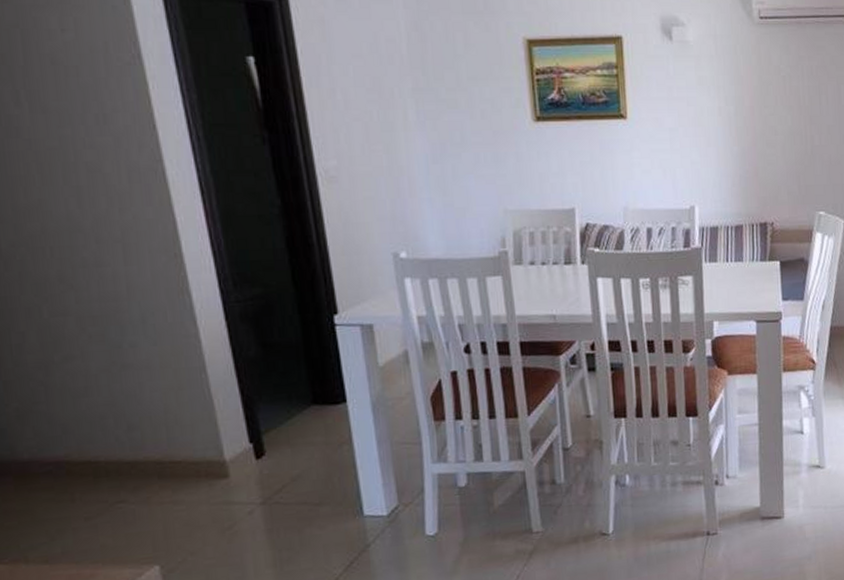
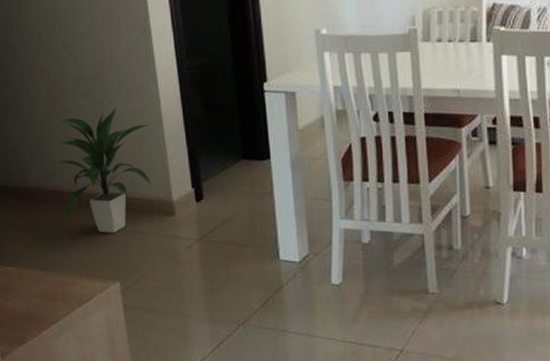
indoor plant: none [55,352,199,508] -> present [56,107,154,233]

